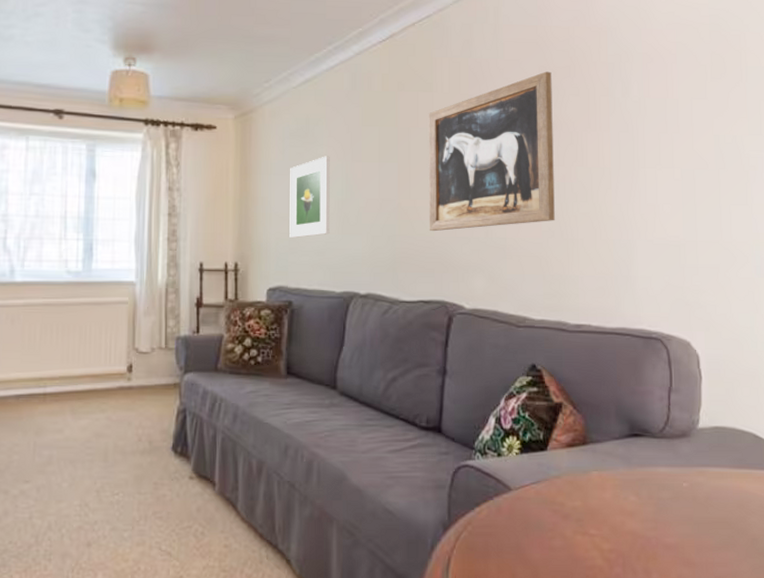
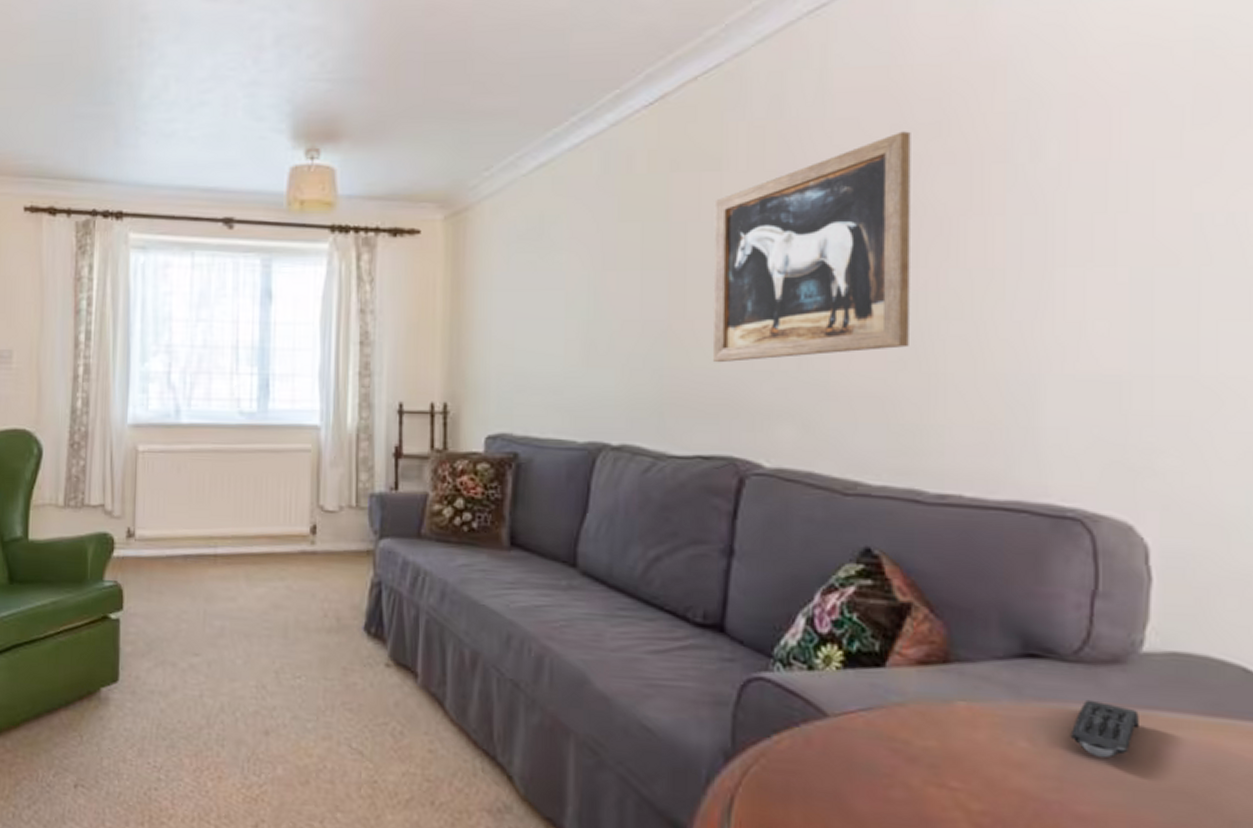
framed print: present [289,156,330,238] -> none [515,264,572,371]
remote control: none [660,463,700,504] -> present [1070,699,1141,758]

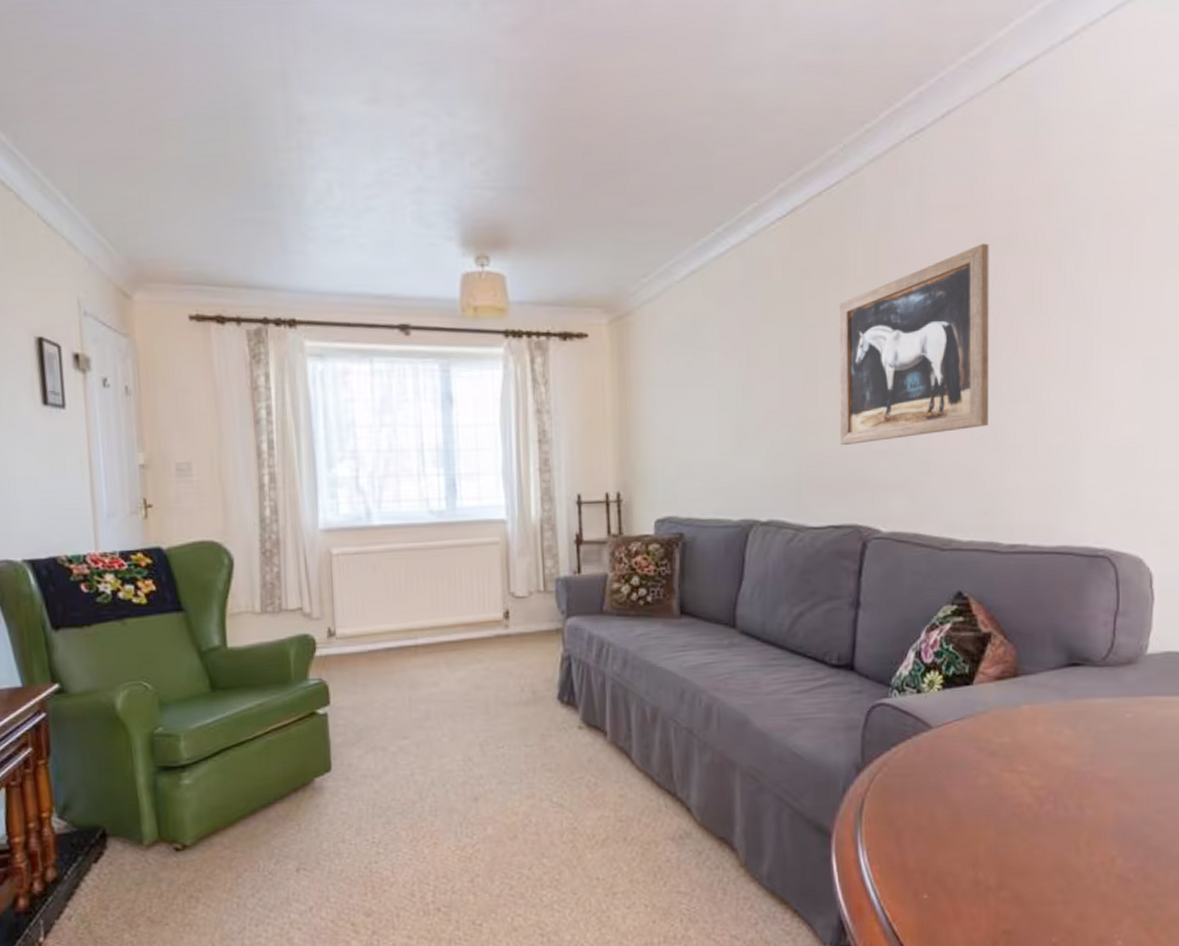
remote control: present [1070,699,1141,758] -> none [1099,693,1145,736]

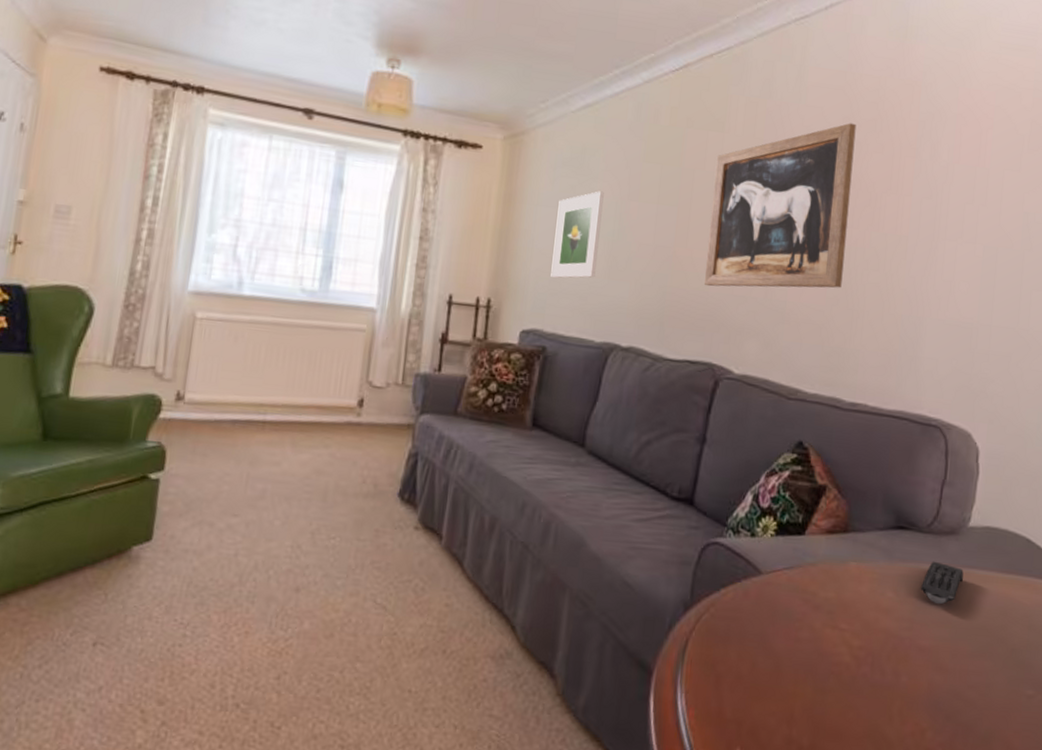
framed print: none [676,362,724,461] -> present [551,191,604,278]
remote control: none [1099,693,1145,736] -> present [920,561,964,605]

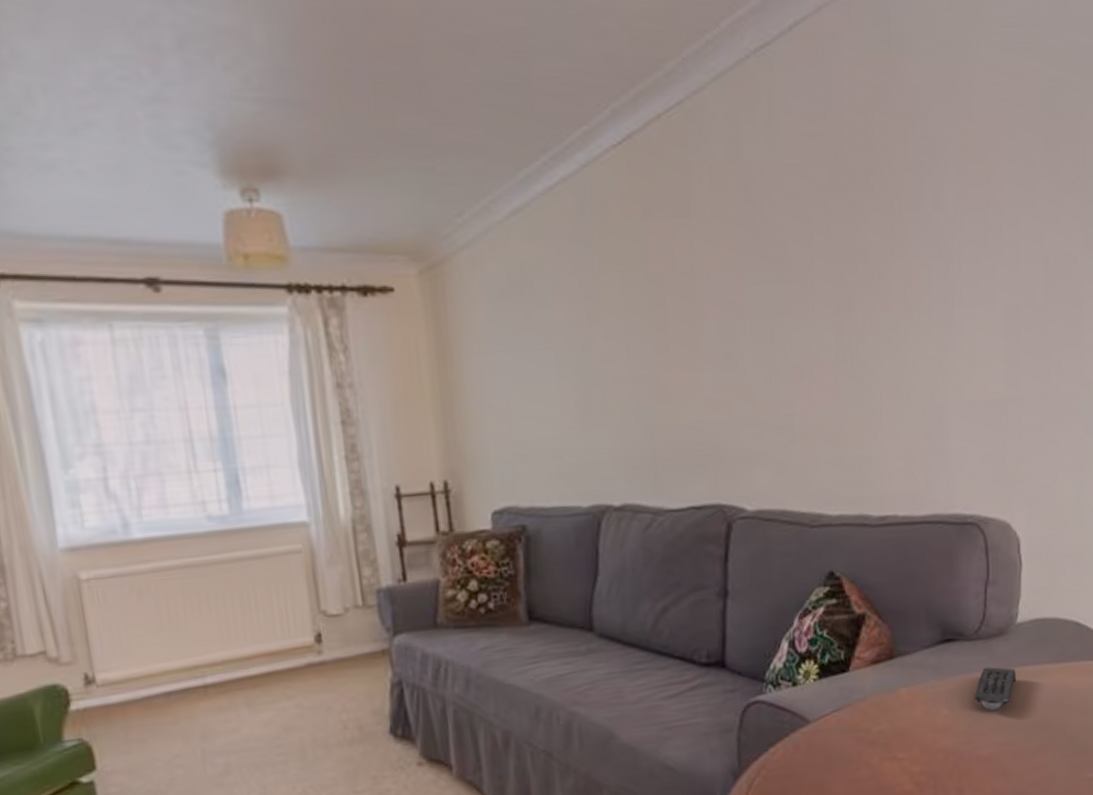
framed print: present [551,191,604,278] -> none [505,320,568,440]
wall art: present [705,123,856,288] -> none [686,178,853,415]

